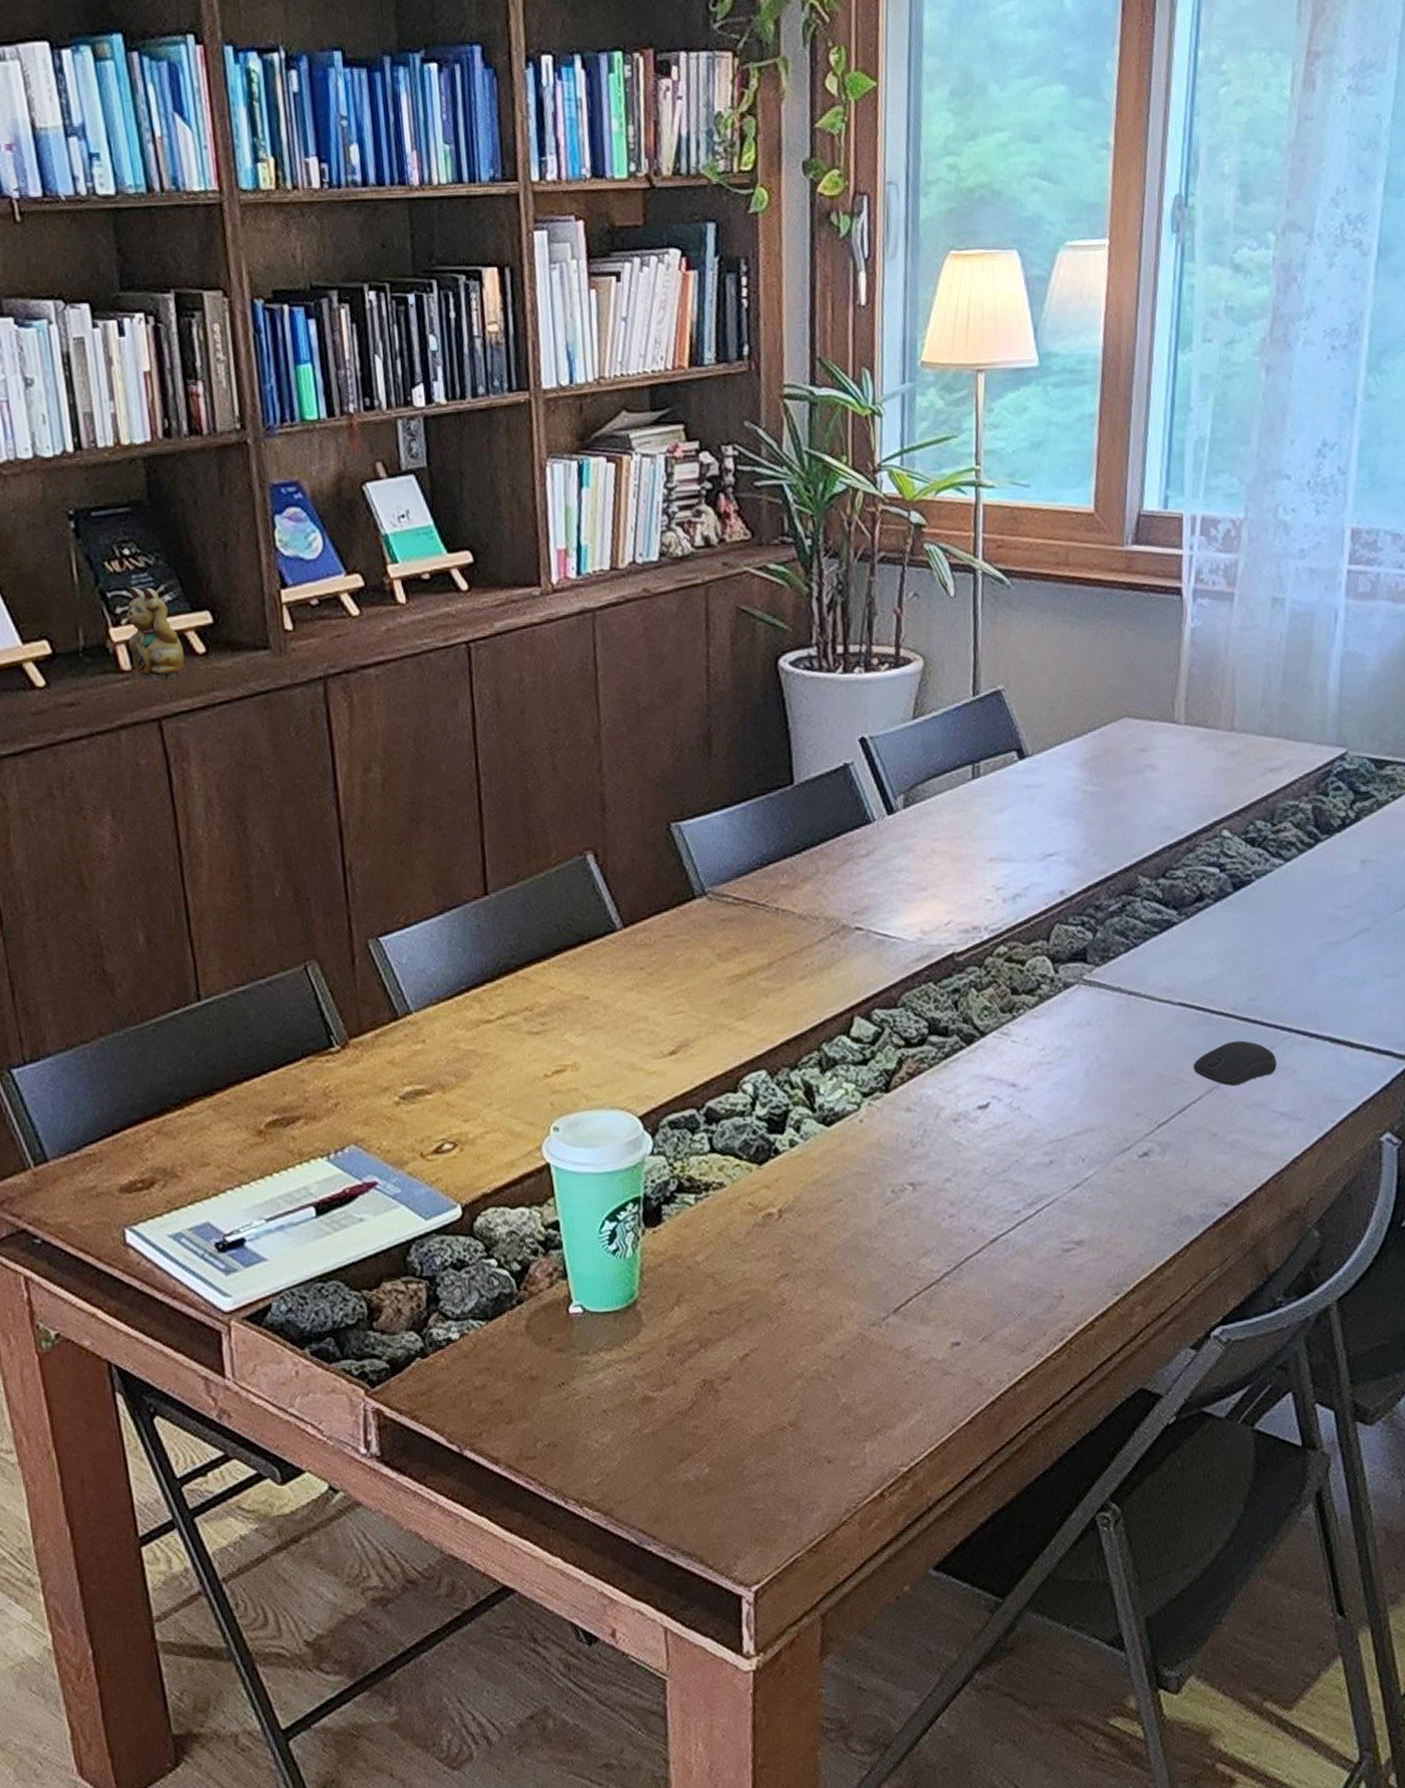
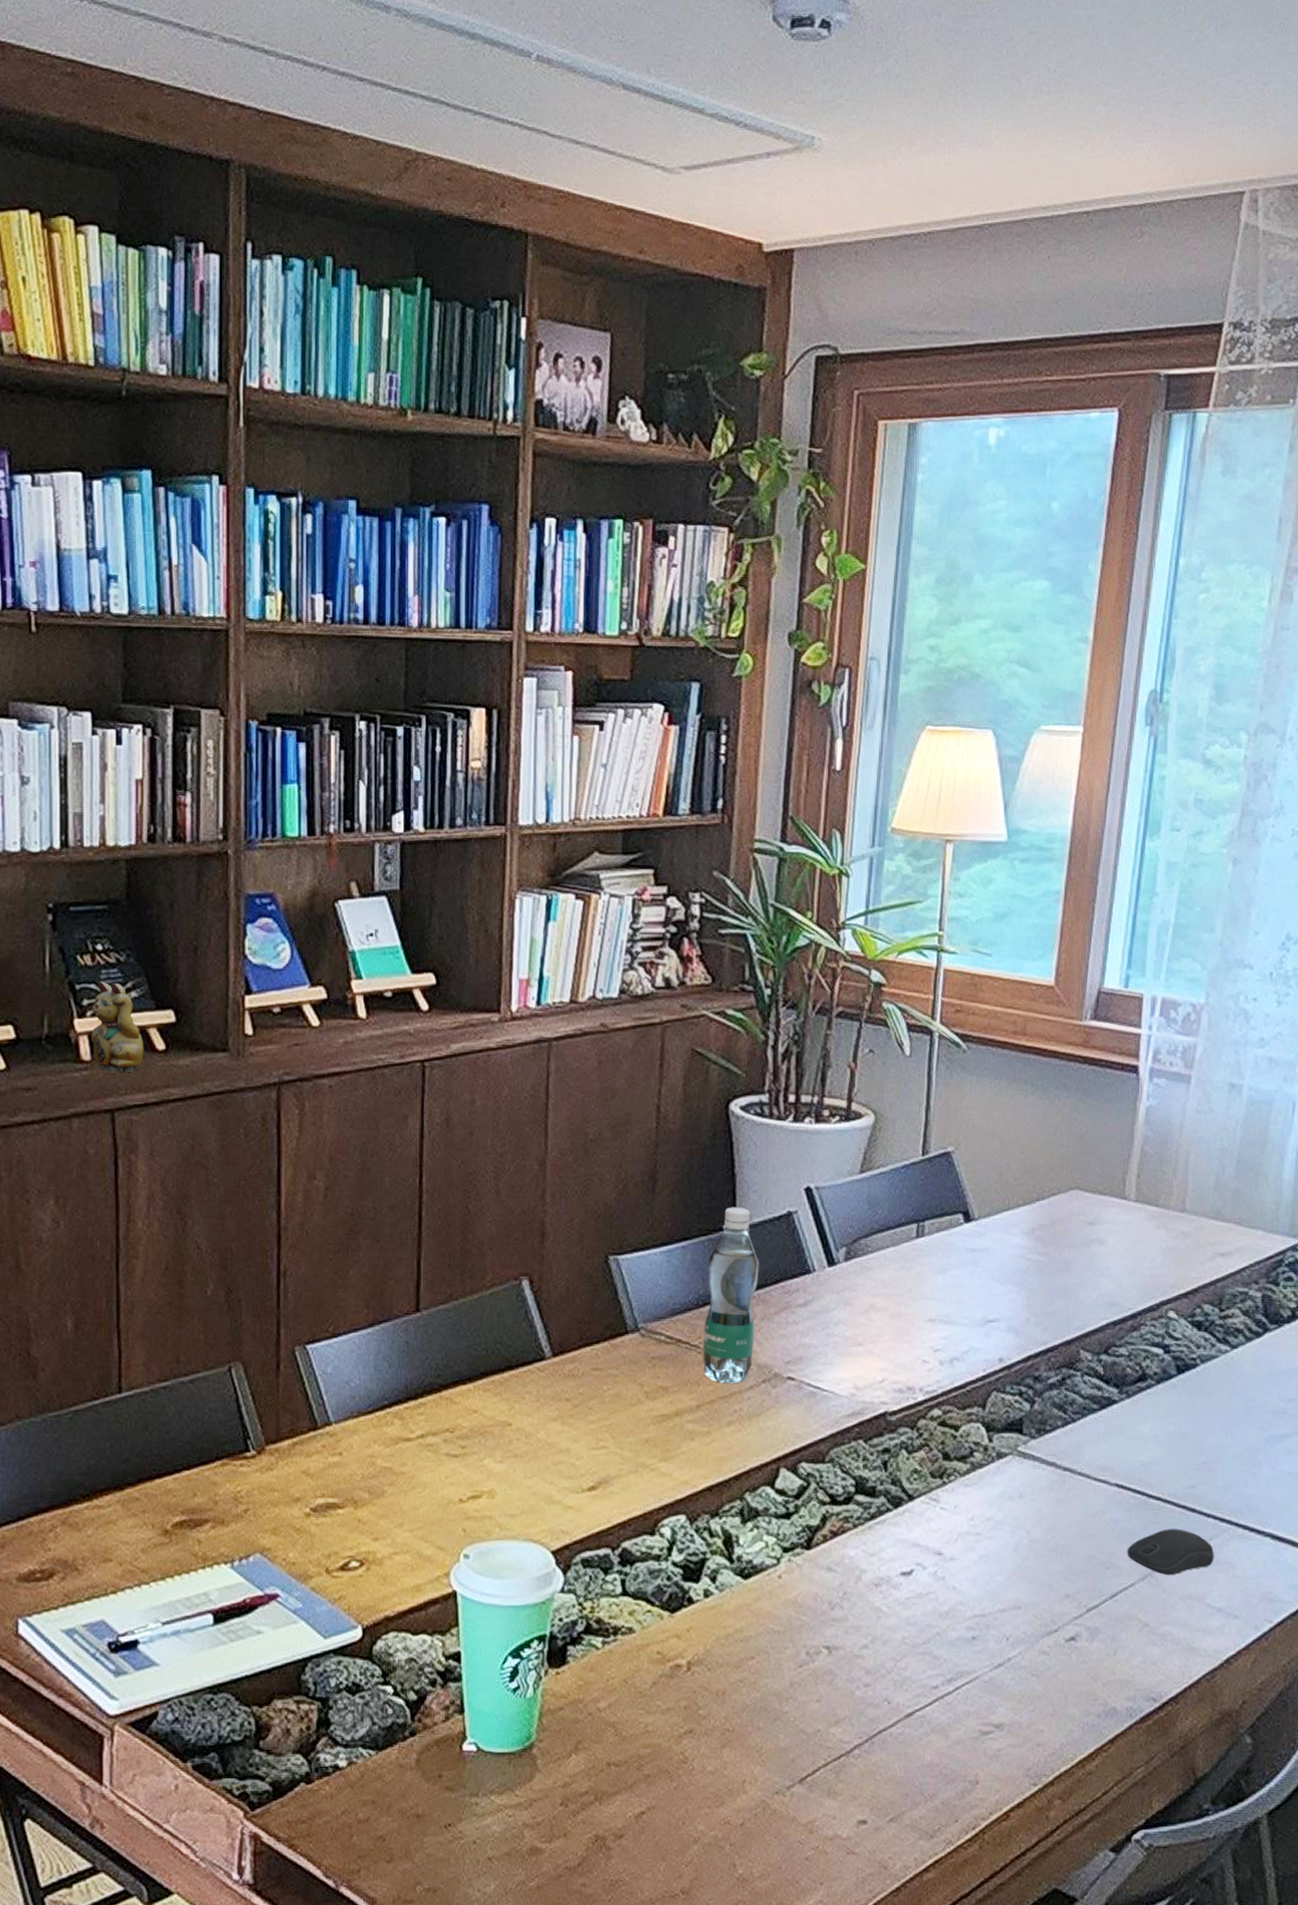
bottle: none [769,763,820,939] -> present [702,1207,759,1383]

